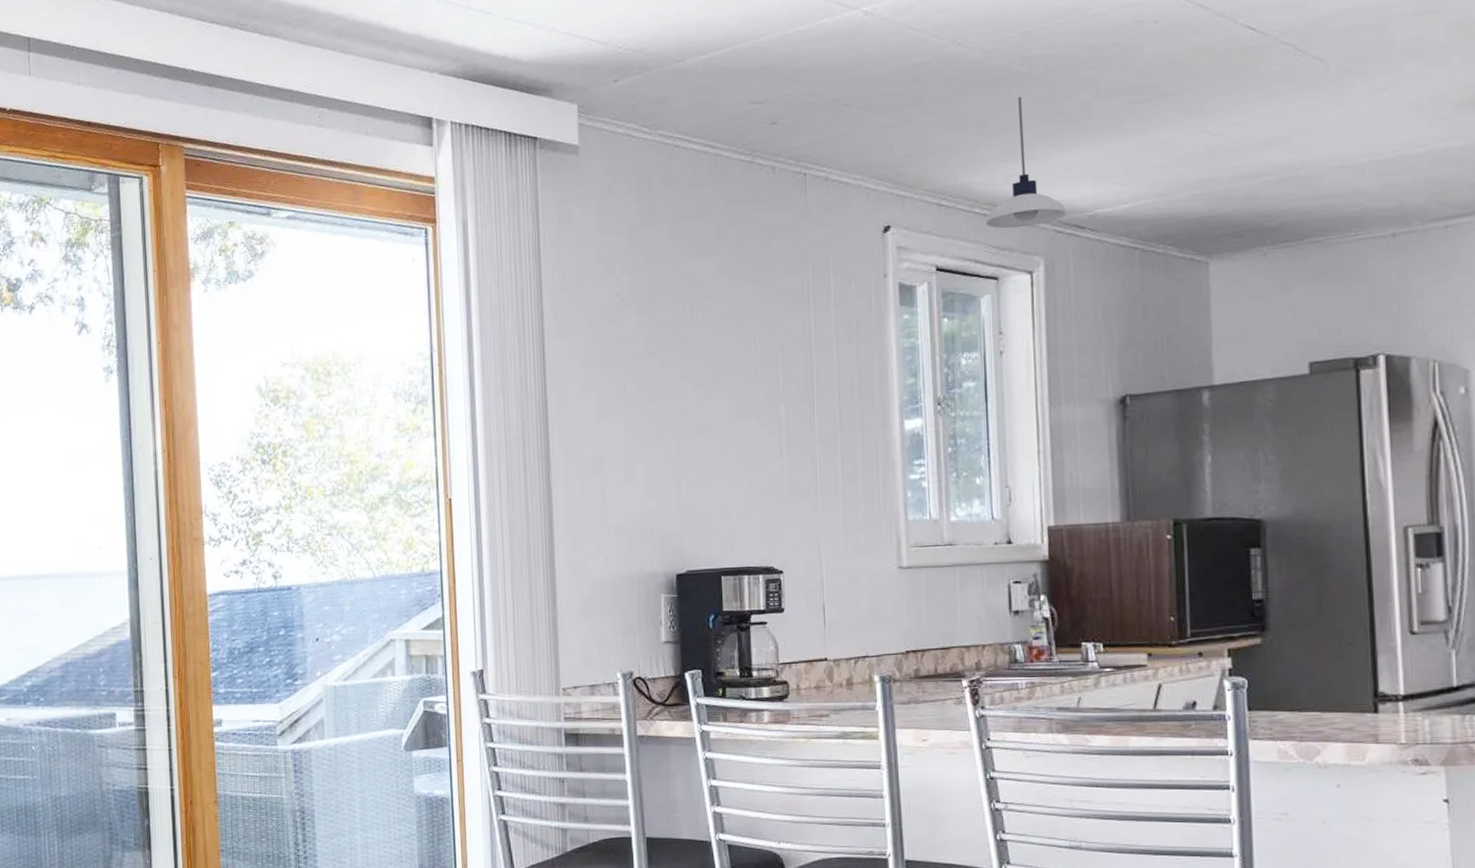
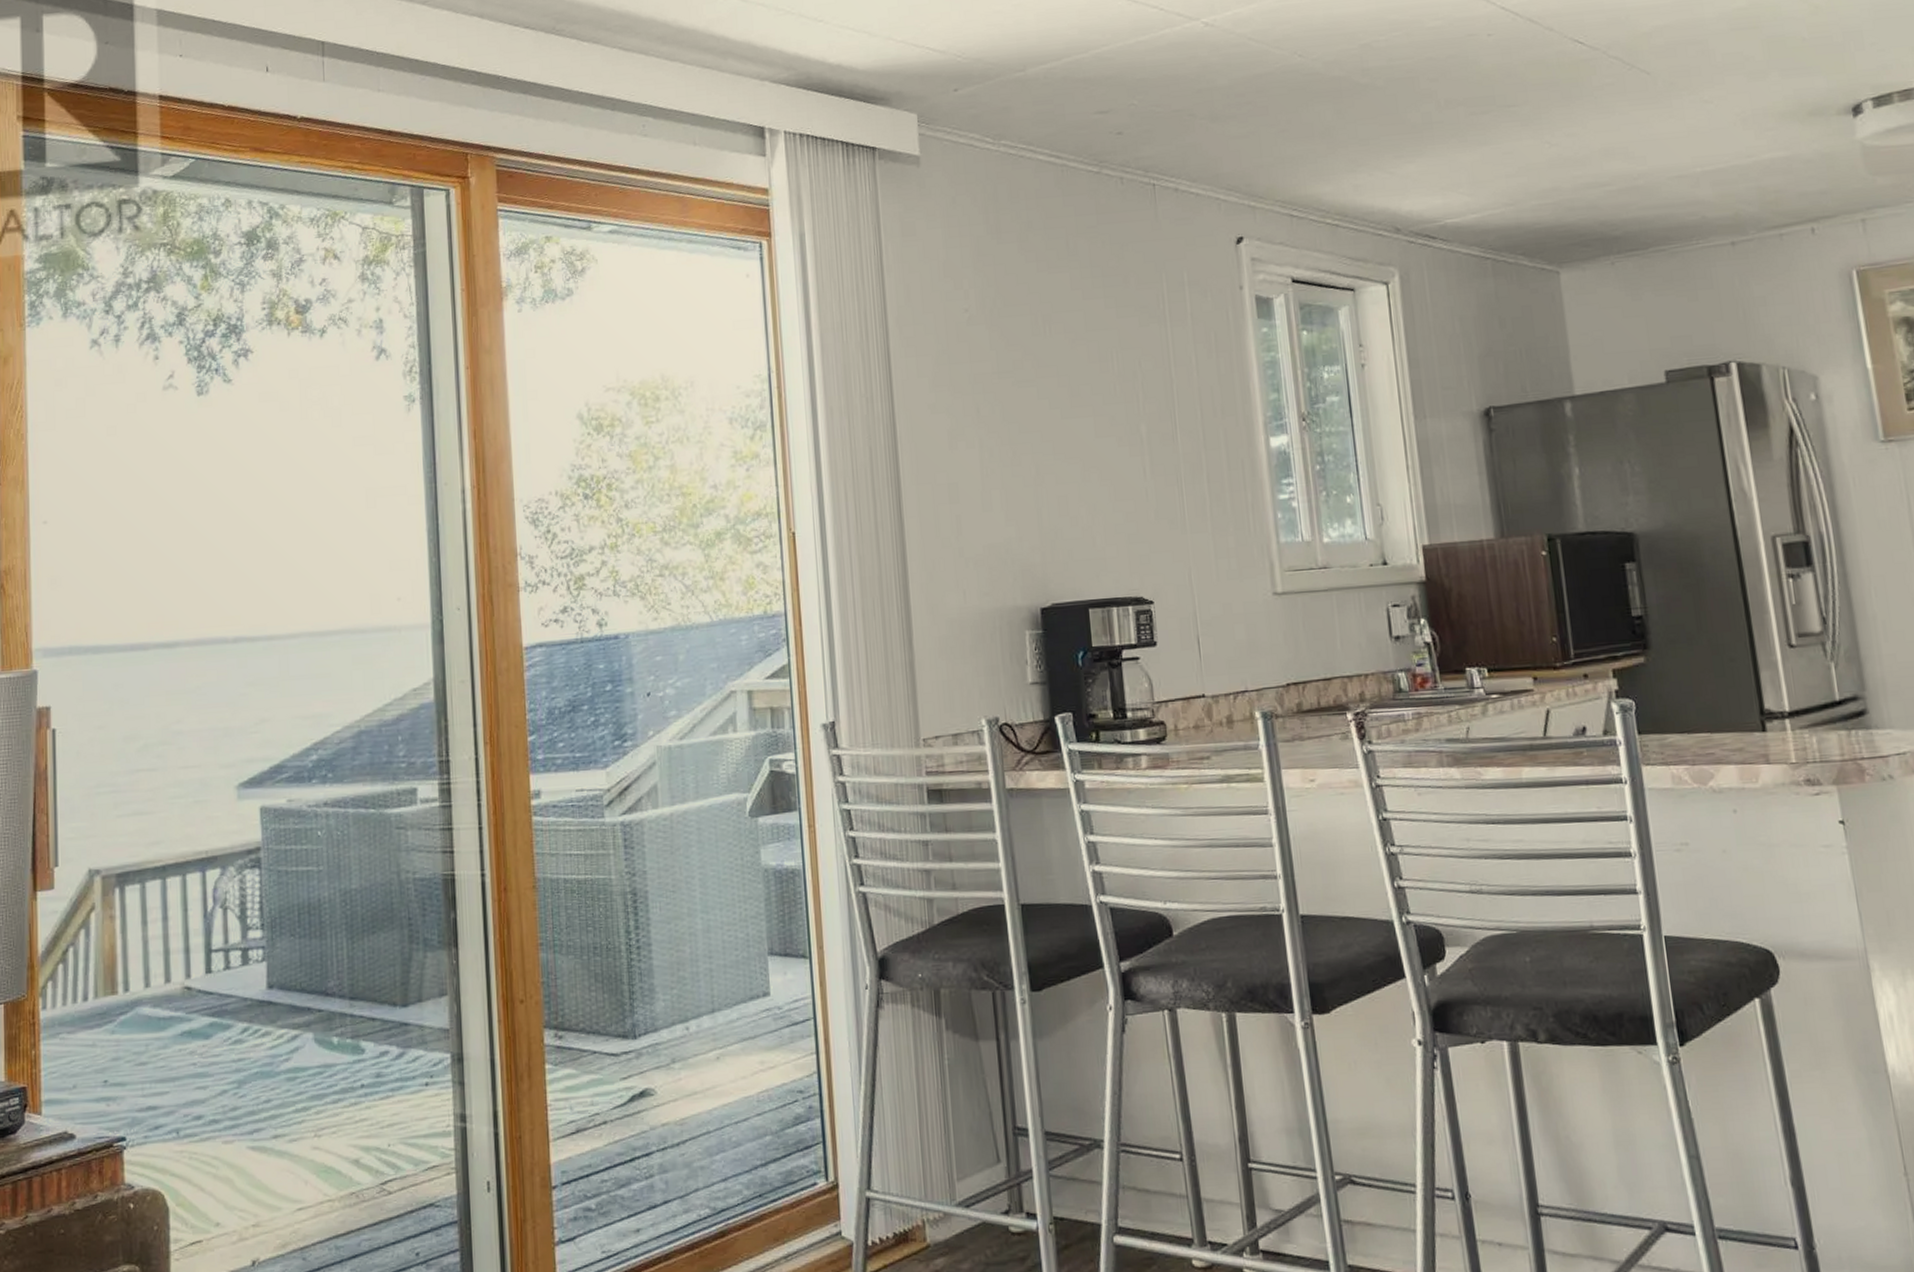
pendant light: present [985,96,1066,229] -> none [1337,107,1417,240]

